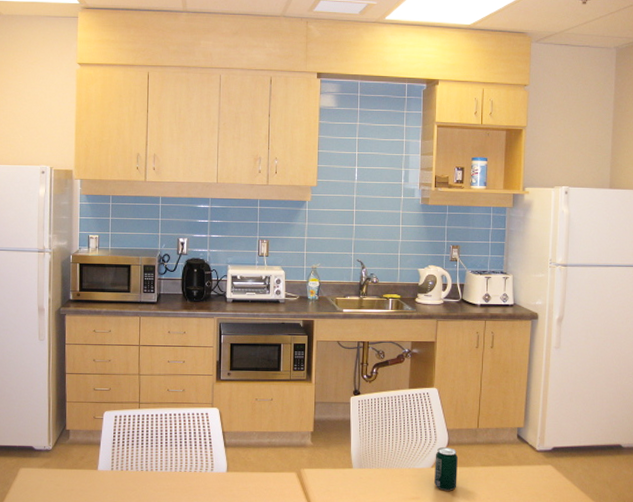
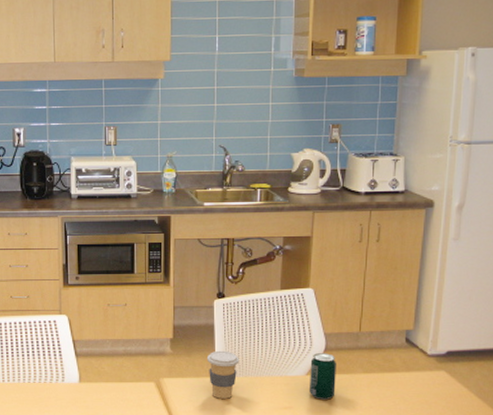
coffee cup: none [343,443,373,489] -> present [206,350,239,399]

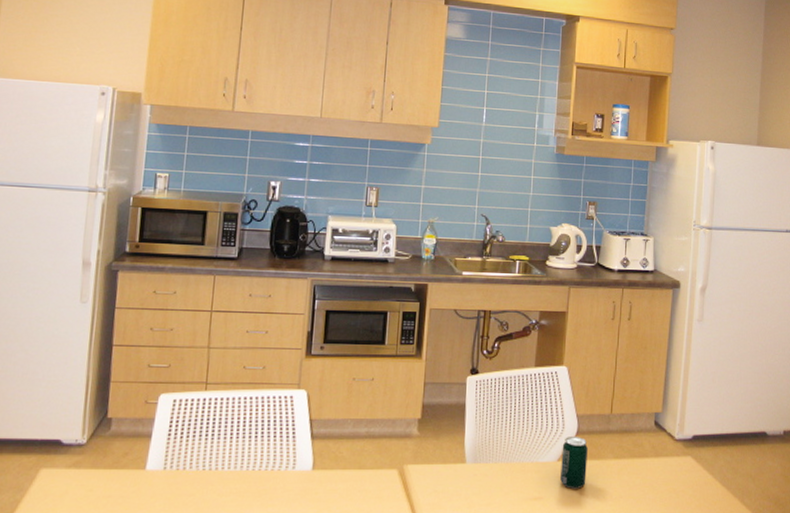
coffee cup: present [206,350,239,399] -> none [455,433,490,489]

